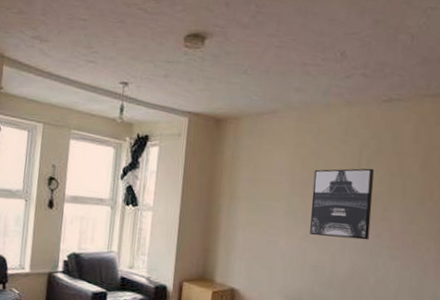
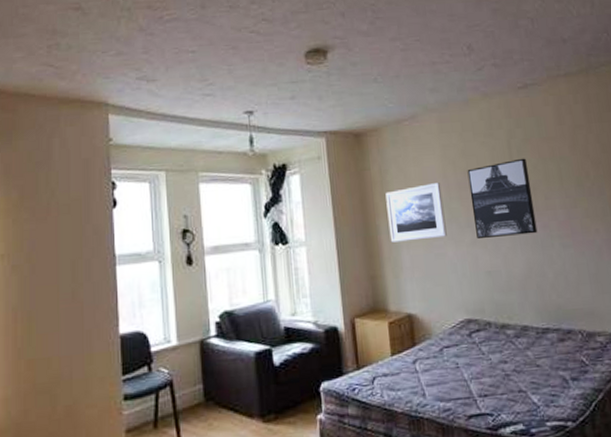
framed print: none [229,176,287,227] -> present [385,183,447,243]

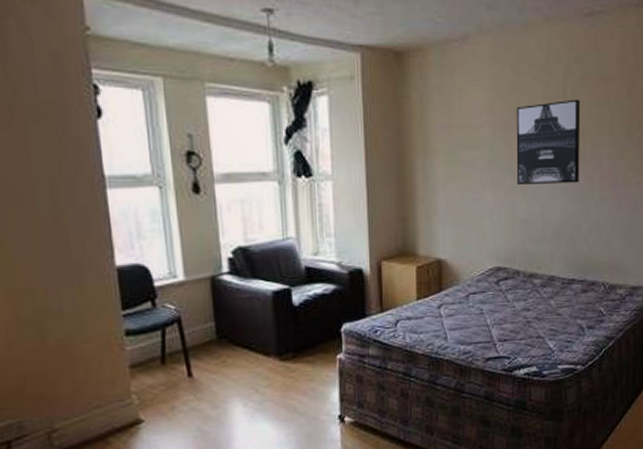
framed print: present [385,183,447,243] -> none [425,119,487,183]

